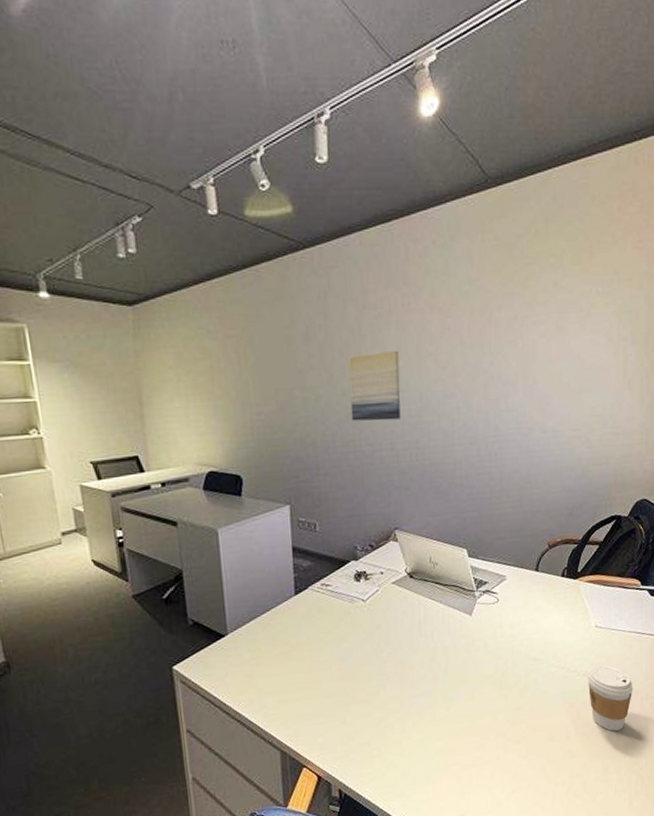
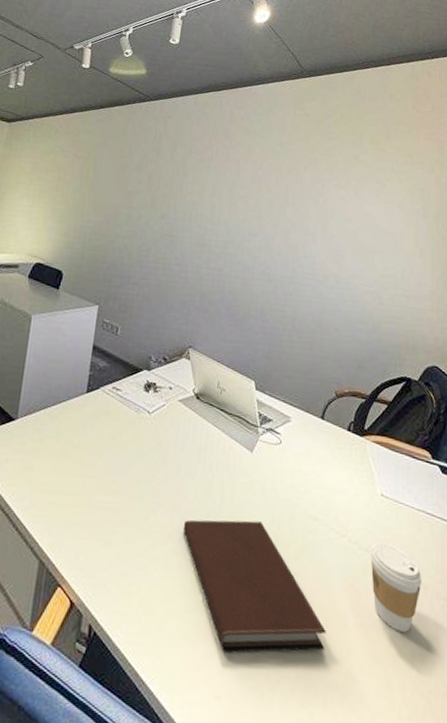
wall art: present [349,351,401,421] -> none [165,188,214,248]
notebook: none [413,673,552,781] -> present [183,519,326,653]

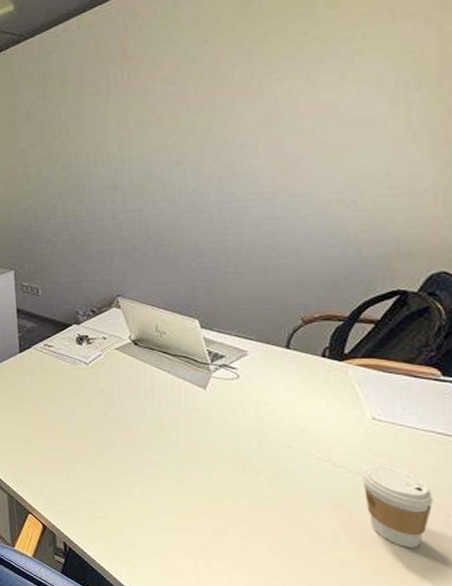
notebook: present [183,519,326,653] -> none [139,452,314,565]

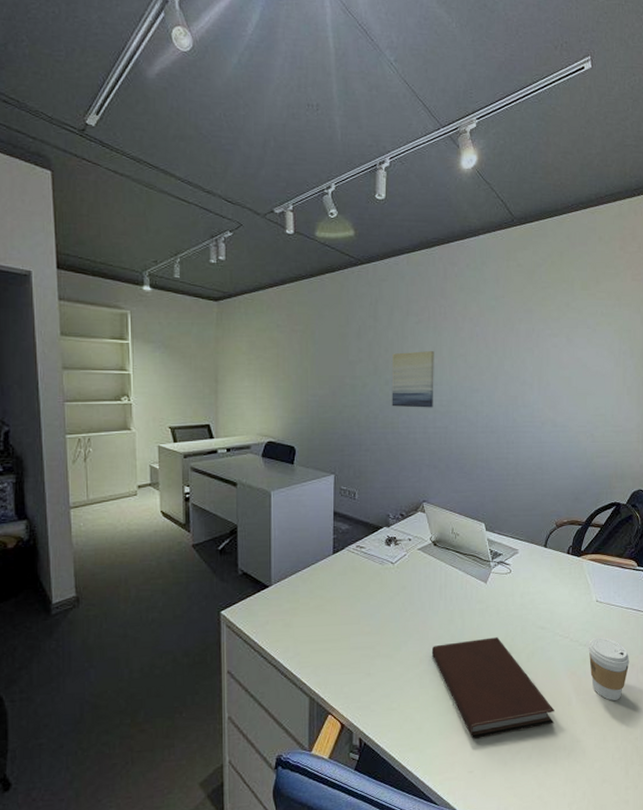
wall art: none [68,124,122,193] -> present [391,351,434,408]
notebook: none [139,452,314,565] -> present [431,637,554,739]

